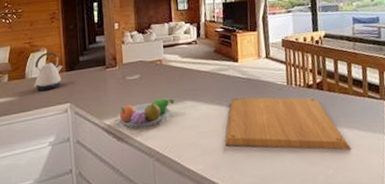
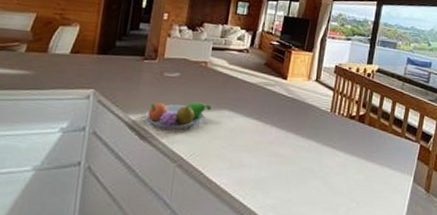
kettle: present [33,51,63,91] -> none [55,28,95,71]
chopping board: present [225,97,351,150] -> none [255,115,378,186]

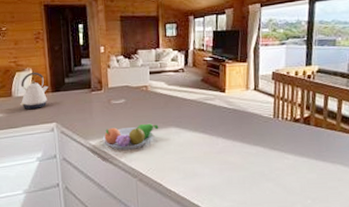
kettle: none [55,28,95,71] -> present [20,72,49,110]

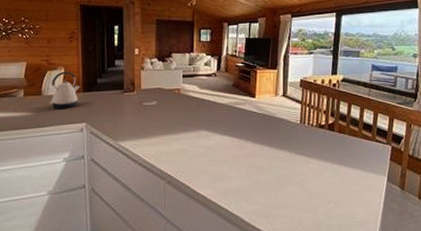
fruit bowl: present [102,123,159,151] -> none [132,126,189,153]

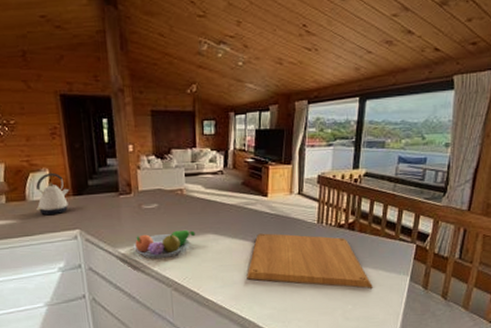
fruit bowl: none [132,126,189,153] -> present [133,229,196,259]
chopping board: none [235,131,353,187] -> present [247,233,373,289]

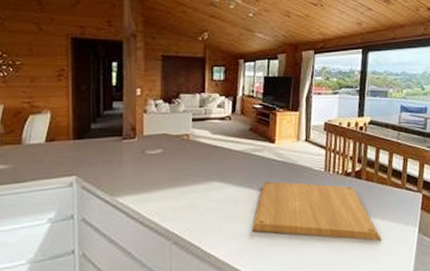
kettle: present [36,172,69,216] -> none [32,115,70,160]
fruit bowl: present [133,229,196,259] -> none [132,177,200,209]

